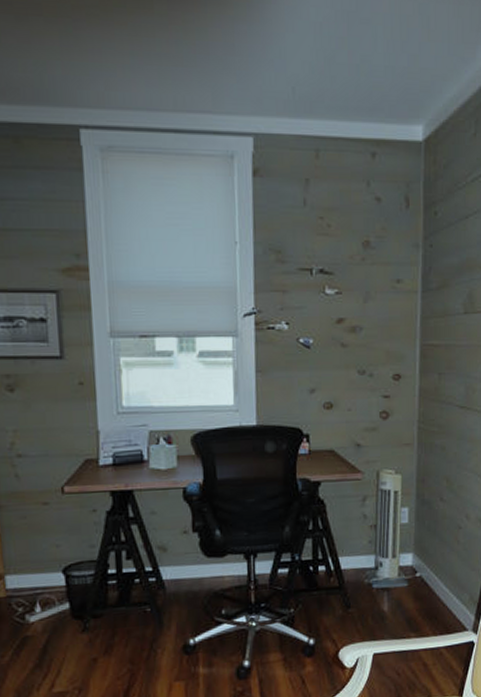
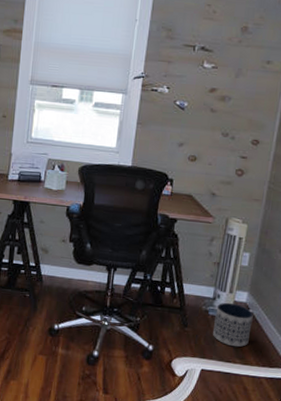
planter: none [380,569,422,620] -> present [213,302,254,347]

